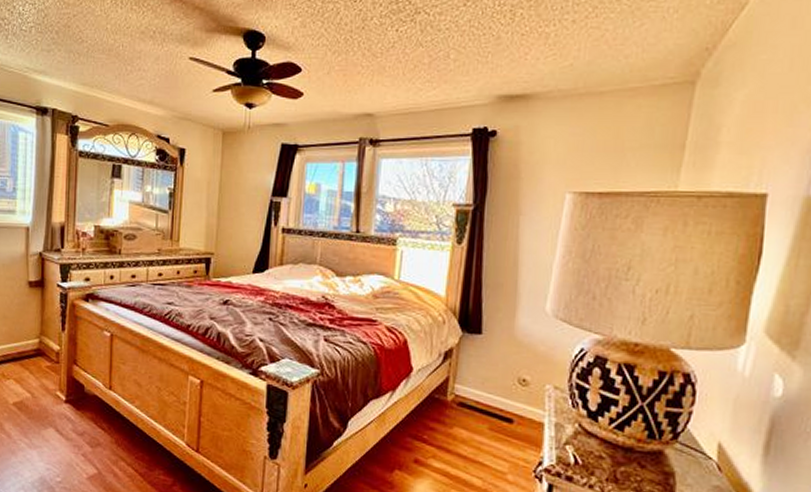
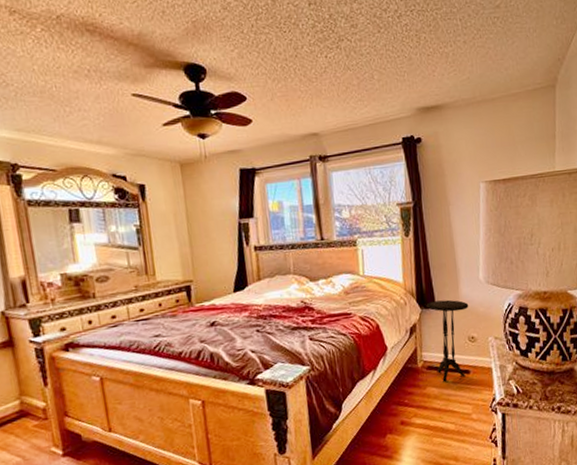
side table: none [469,326,526,426] -> present [426,299,469,382]

